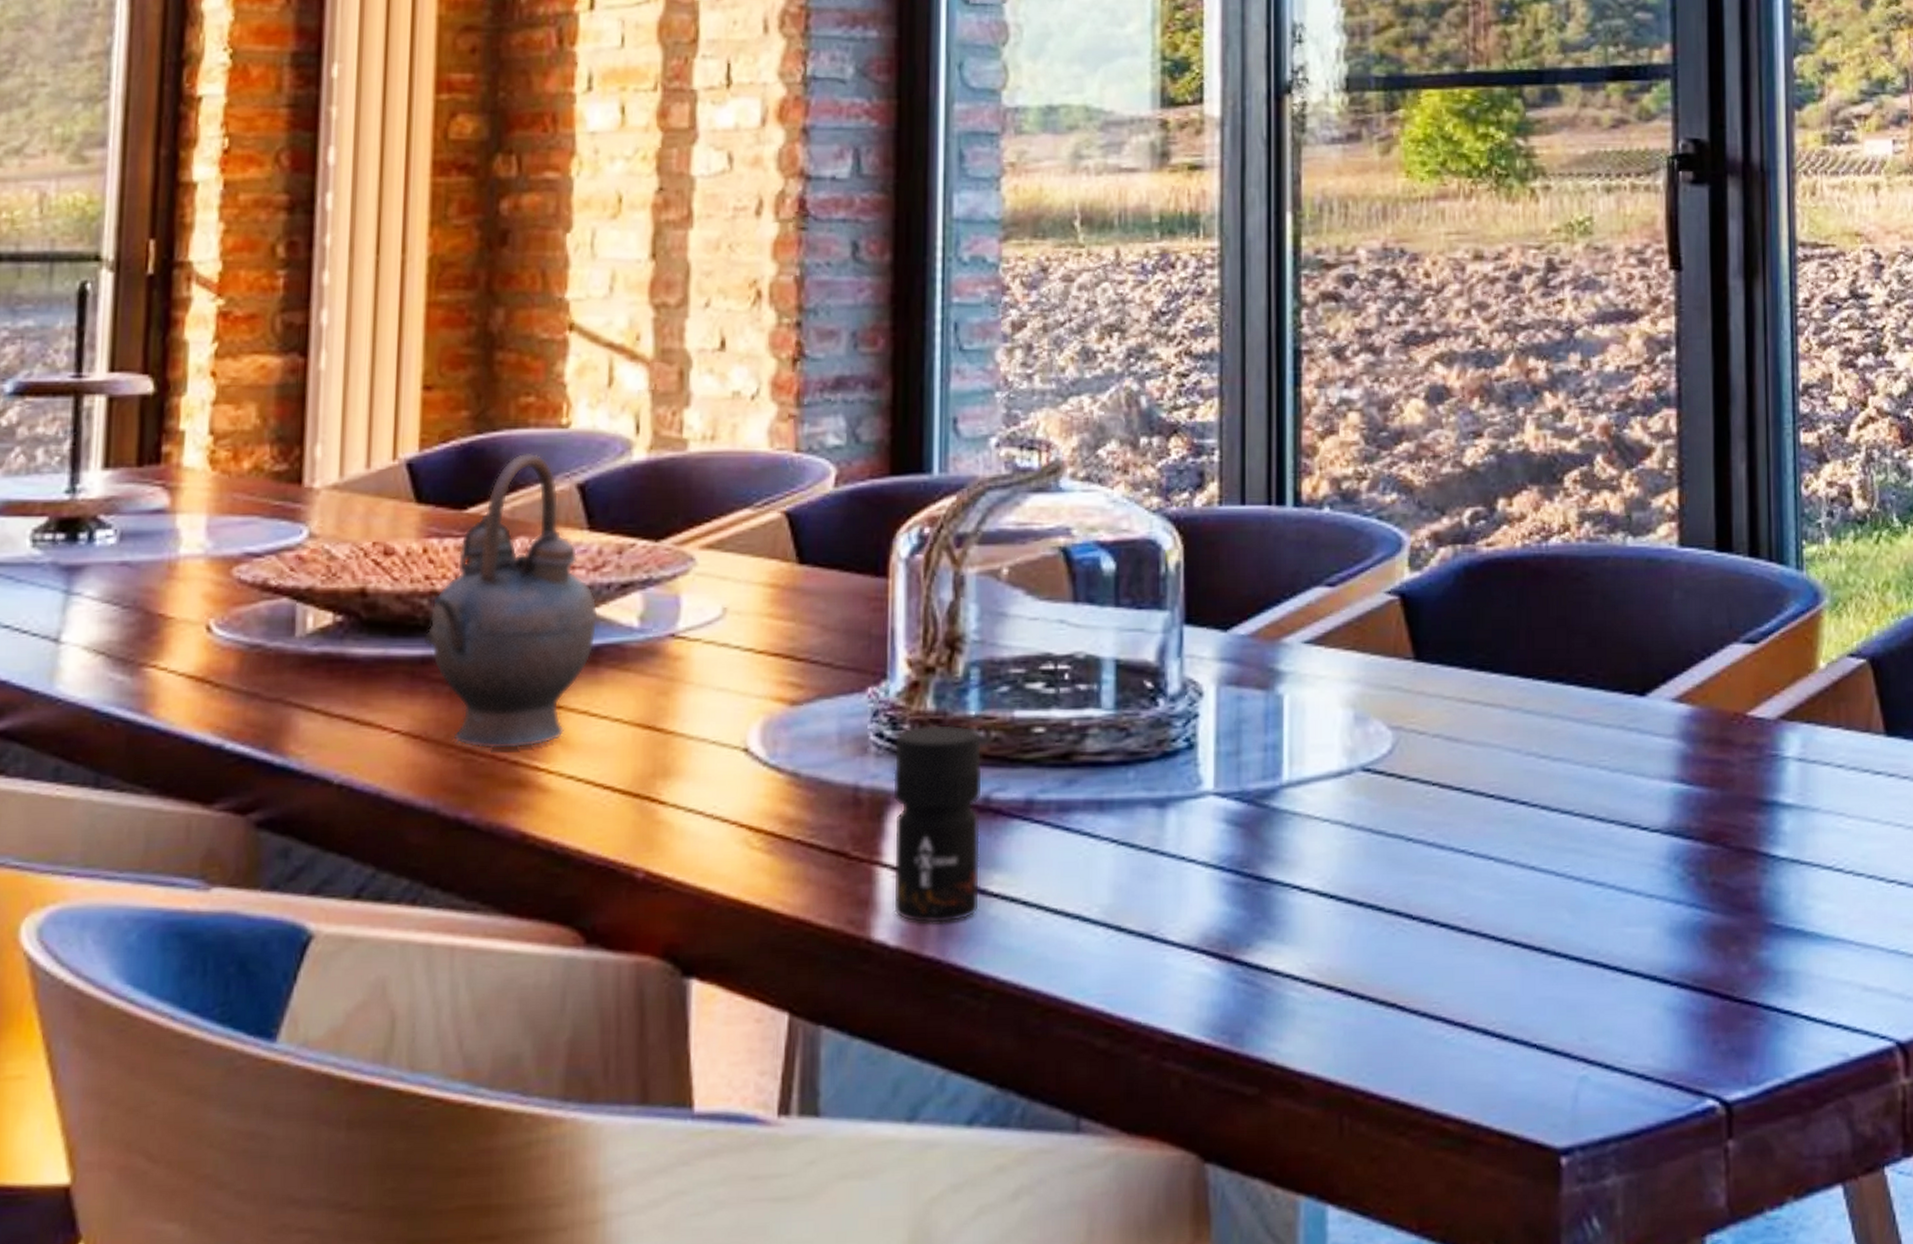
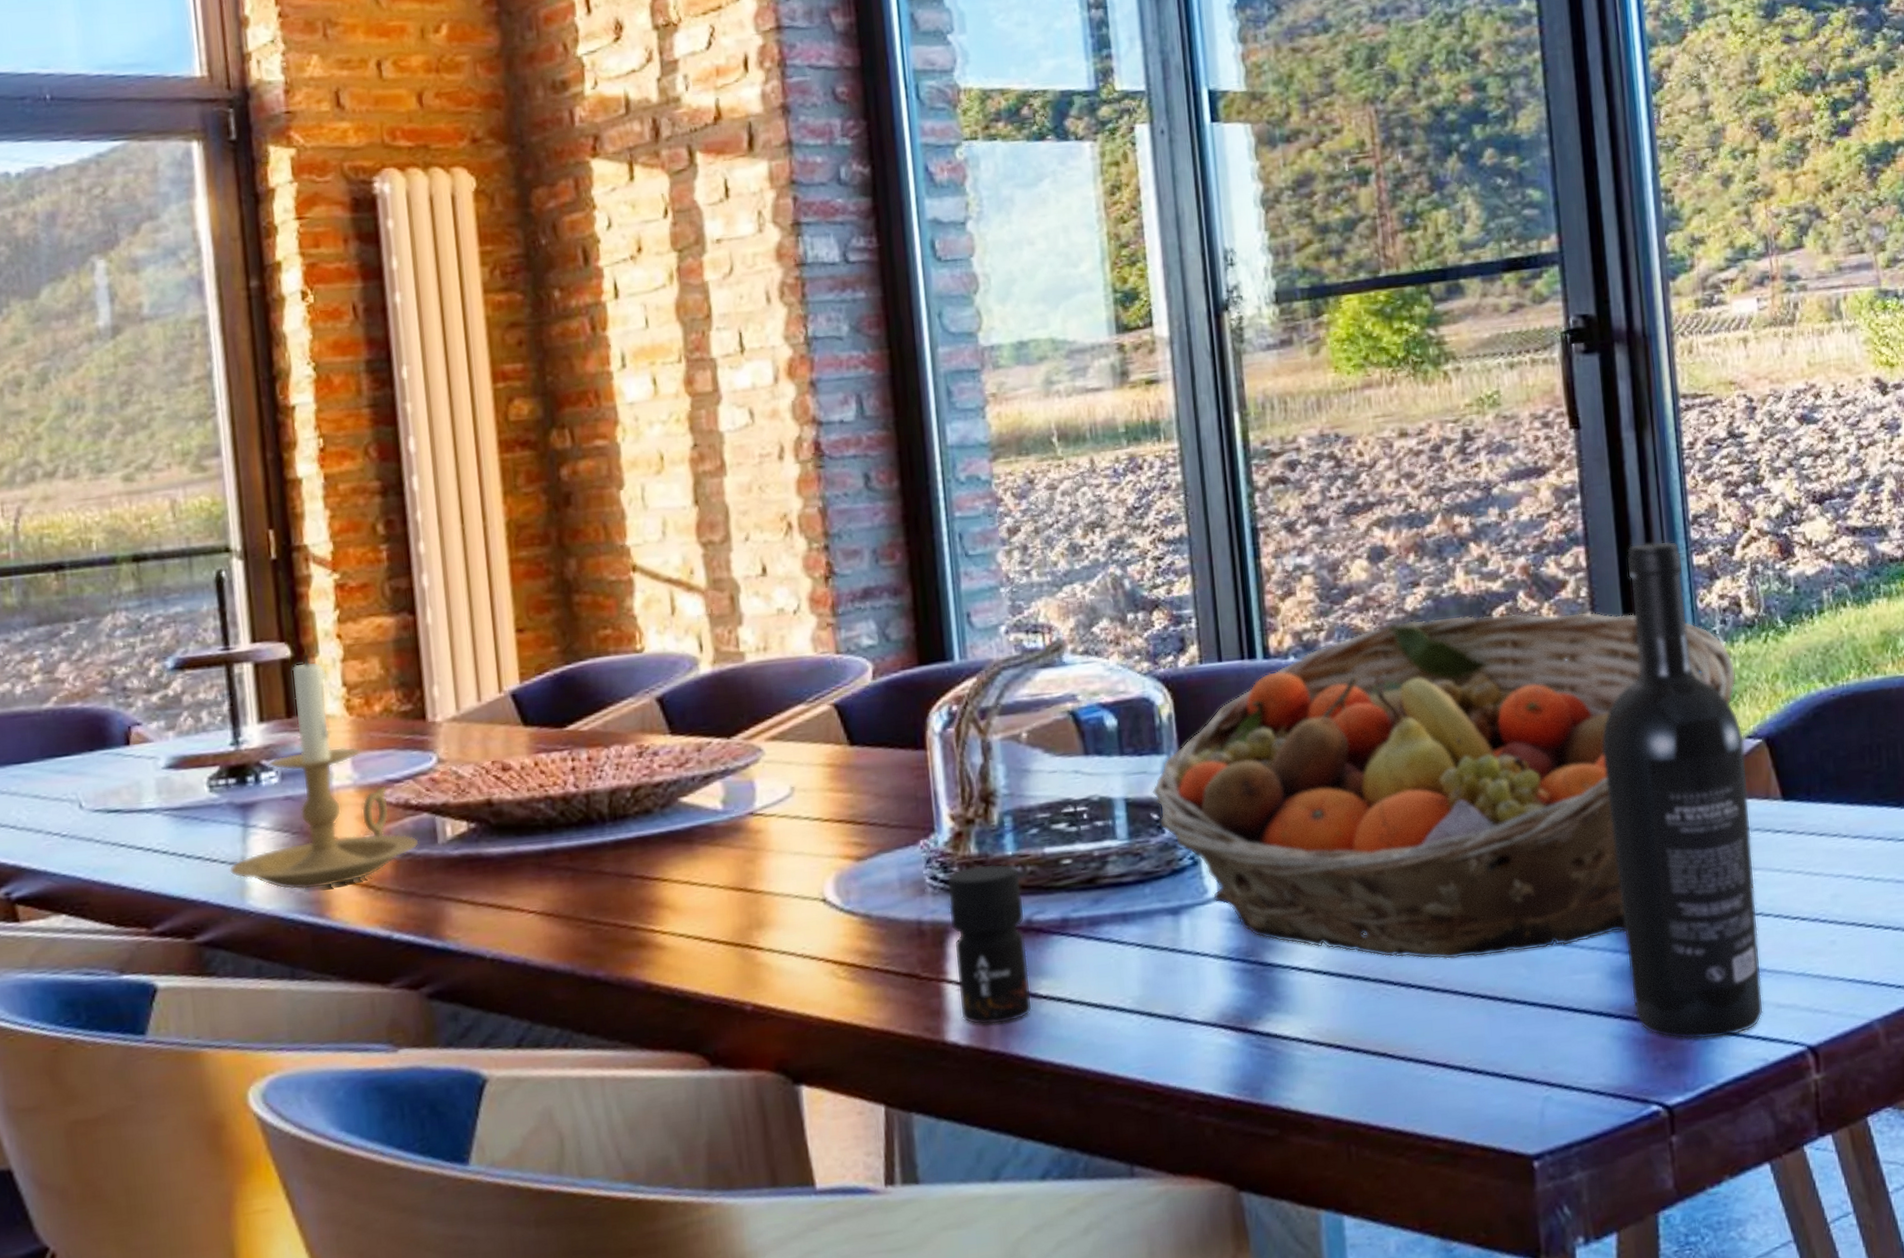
candle holder: none [41,393,273,678] -> present [230,655,419,890]
teapot: present [423,452,598,750] -> none [545,675,688,919]
fruit basket: none [1148,477,1841,894] -> present [1152,612,1737,960]
wine bottle: none [1680,411,1848,1022] -> present [1602,541,1764,1040]

